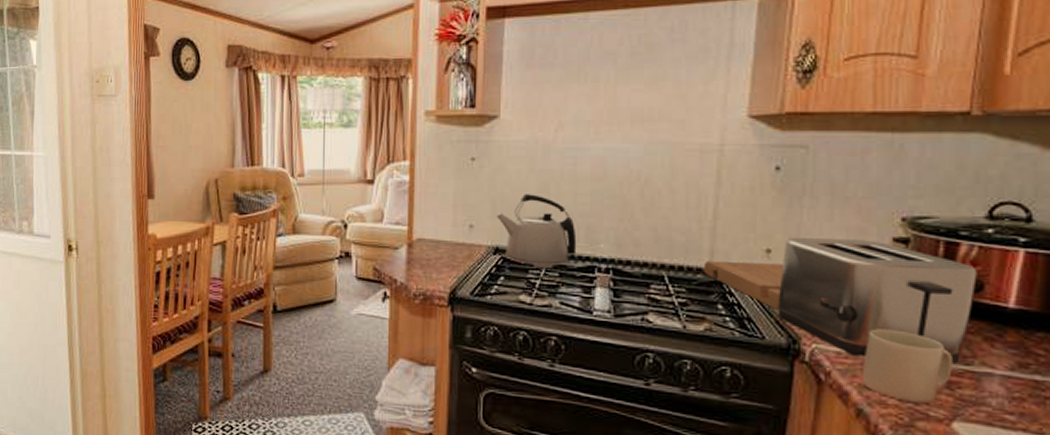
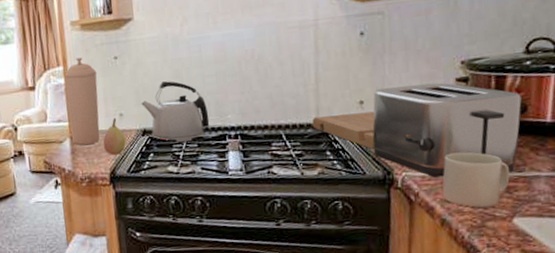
canister: none [409,153,449,256] -> present [64,57,100,146]
fruit: none [445,229,473,272] -> present [103,118,126,155]

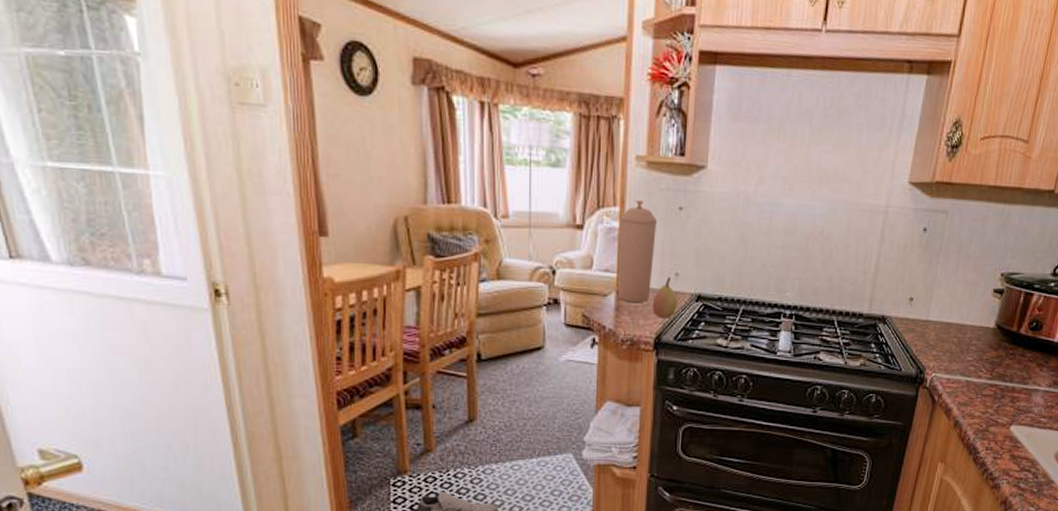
kettle: present [141,81,210,143] -> none [700,245,768,315]
cutting board: present [312,111,375,149] -> none [864,307,921,347]
toaster: present [372,83,522,178] -> none [912,288,1041,383]
mug: present [442,151,510,208] -> none [960,360,1017,413]

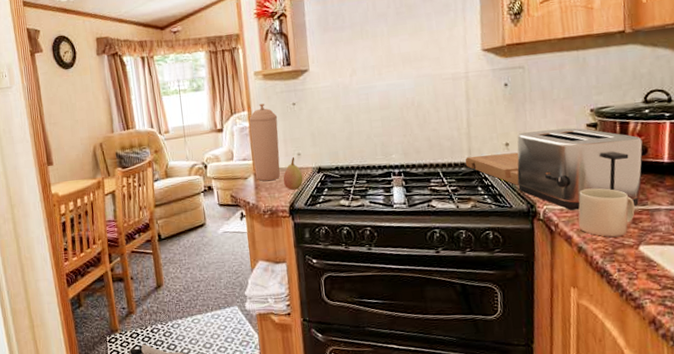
cutting board: none [864,307,921,347] -> present [465,152,519,185]
toaster: none [912,288,1041,383] -> present [517,128,643,211]
mug: none [960,360,1017,413] -> present [578,188,635,237]

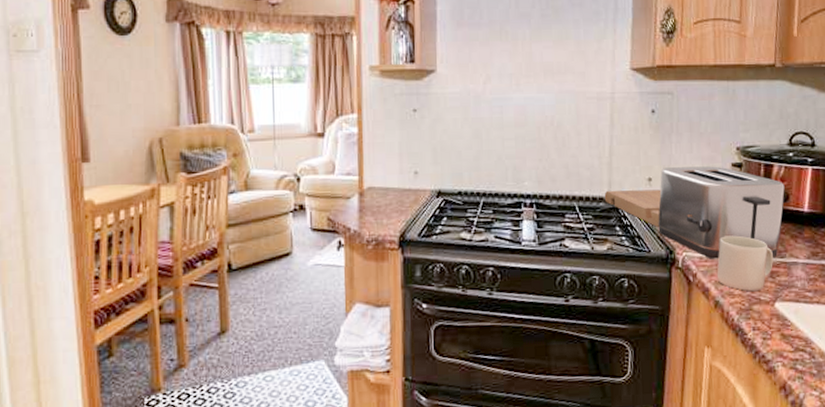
canister: present [249,103,280,182] -> none [358,106,394,204]
fruit: present [283,157,303,190] -> none [394,176,419,216]

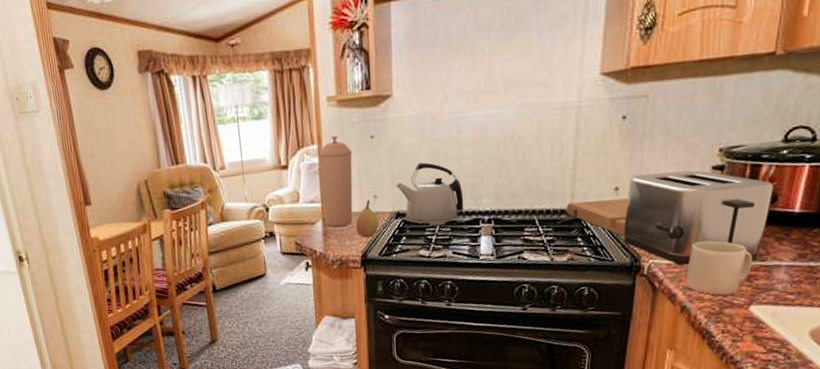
canister: none [358,106,394,204] -> present [318,135,353,228]
fruit: none [394,176,419,216] -> present [355,200,379,238]
kettle: none [438,141,506,208] -> present [396,162,464,227]

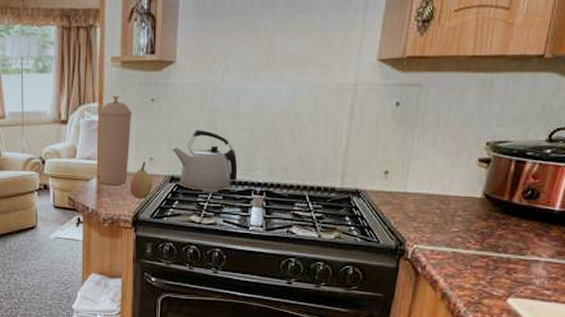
cutting board: present [566,198,629,236] -> none [336,181,398,219]
toaster: present [623,170,774,266] -> none [390,161,536,254]
mug: present [685,240,752,295] -> none [447,231,512,285]

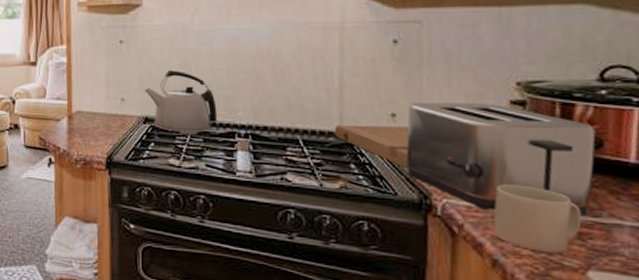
canister: present [99,96,132,186] -> none [67,38,101,126]
fruit: present [129,162,153,199] -> none [101,102,126,140]
cutting board: none [336,181,398,219] -> present [334,124,410,168]
toaster: none [390,161,536,254] -> present [405,103,596,216]
mug: none [447,231,512,285] -> present [493,184,582,253]

